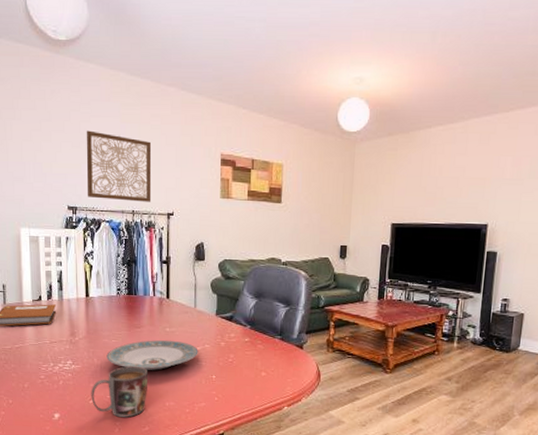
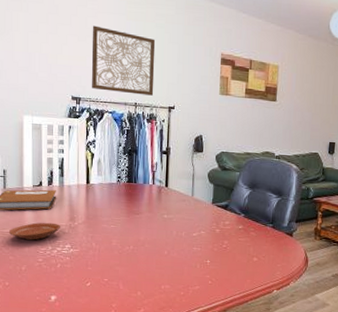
plate: none [11,338,61,357] -> present [9,222,60,240]
mug: present [91,366,147,418] -> none [88,250,145,300]
plate: present [106,340,198,370] -> none [105,226,194,255]

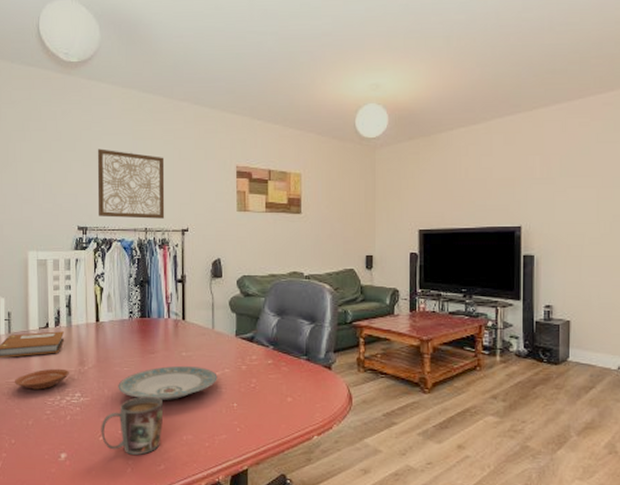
mug: none [88,250,145,300] -> present [101,396,163,455]
plate: none [105,226,194,255] -> present [118,365,218,400]

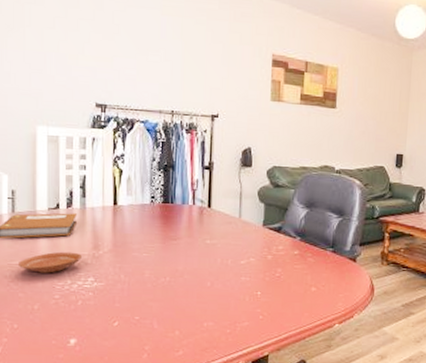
wall art: present [97,149,165,219] -> none [119,21,196,102]
mug: present [101,396,163,455] -> none [115,282,183,341]
plate: present [118,365,218,400] -> none [136,253,242,287]

